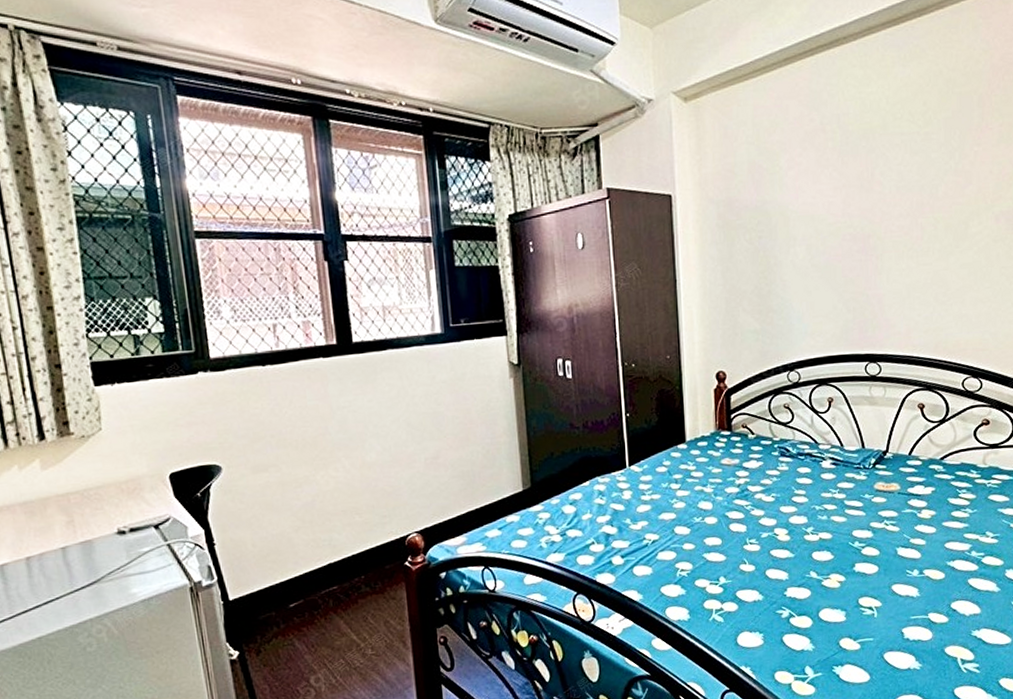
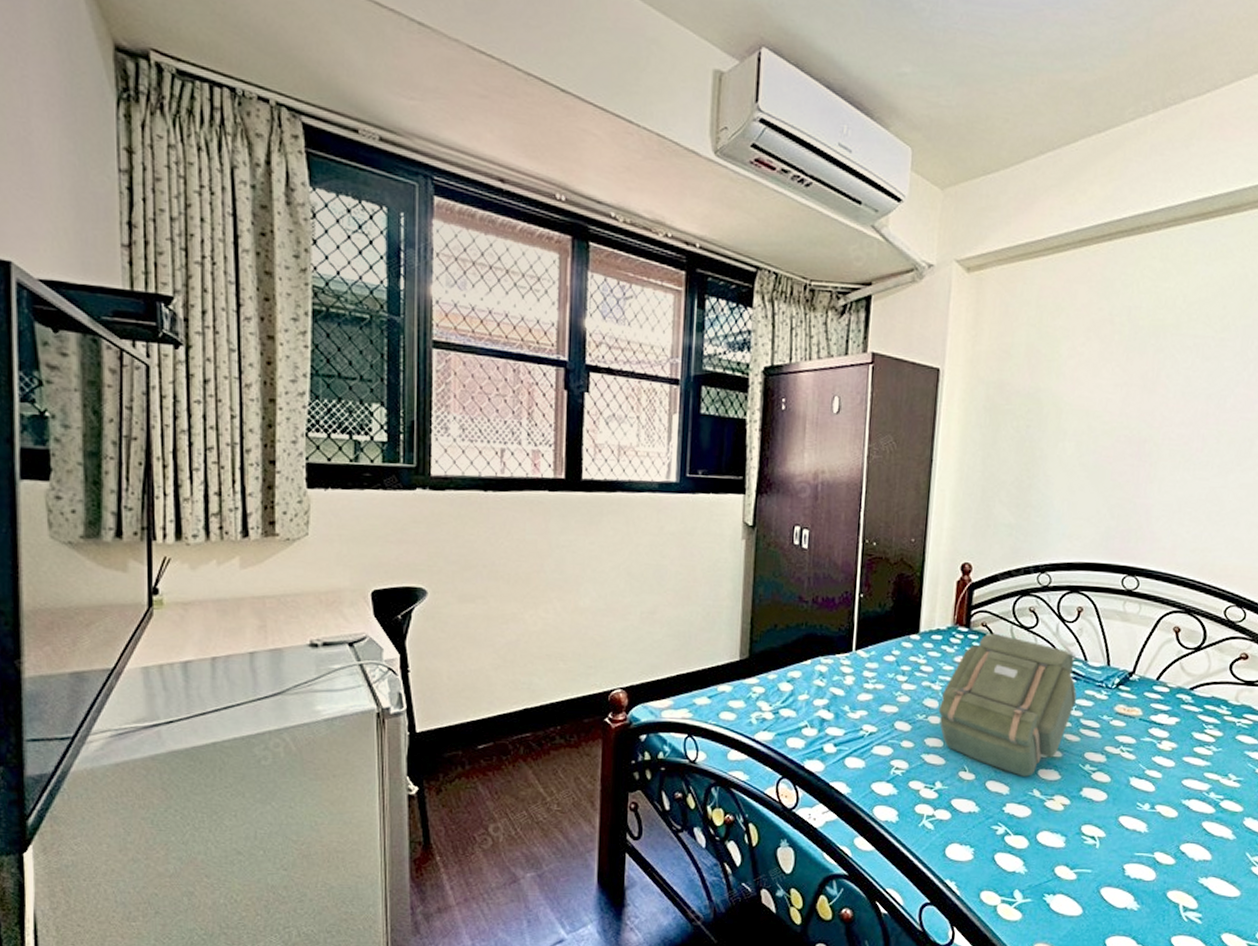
backpack: none [713,432,838,561] -> present [938,633,1077,777]

